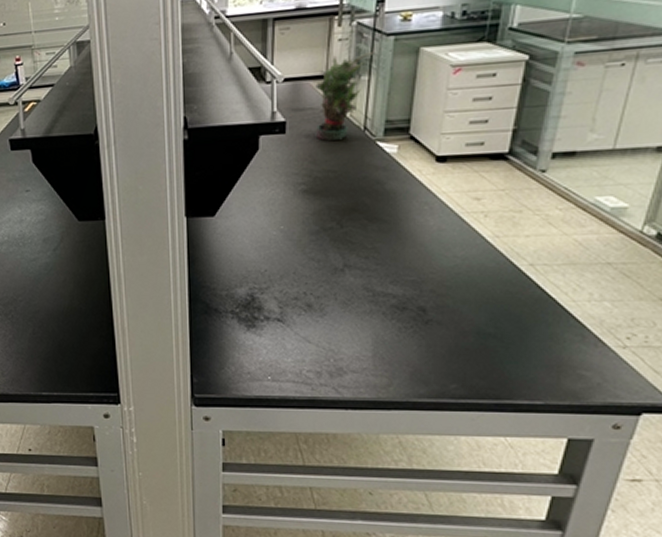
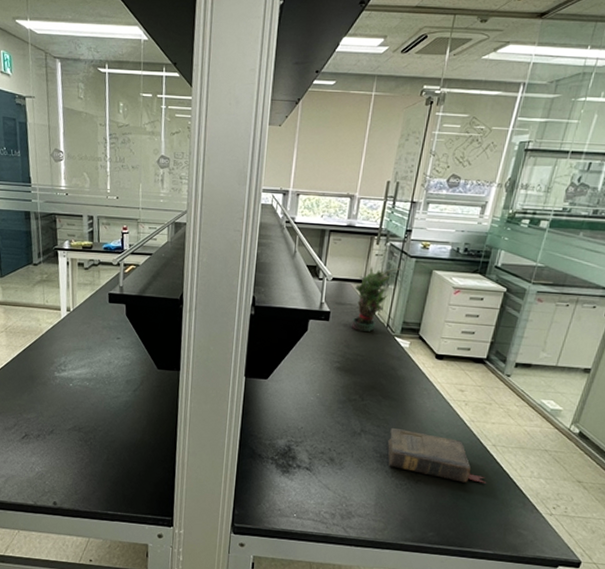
book: none [382,257,524,317] -> present [387,427,486,484]

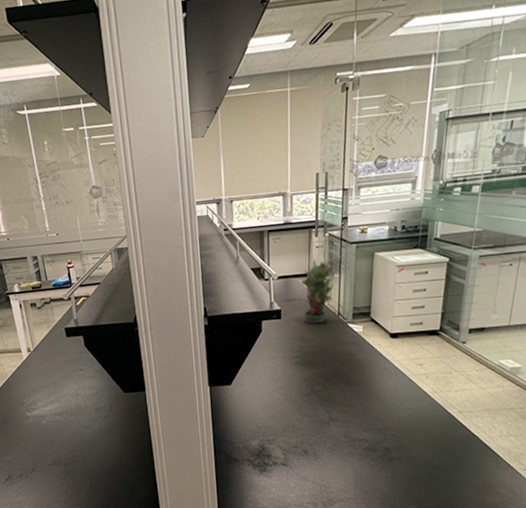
book: present [387,427,486,484] -> none [357,411,458,453]

